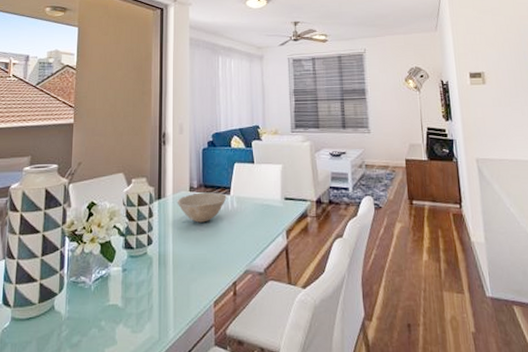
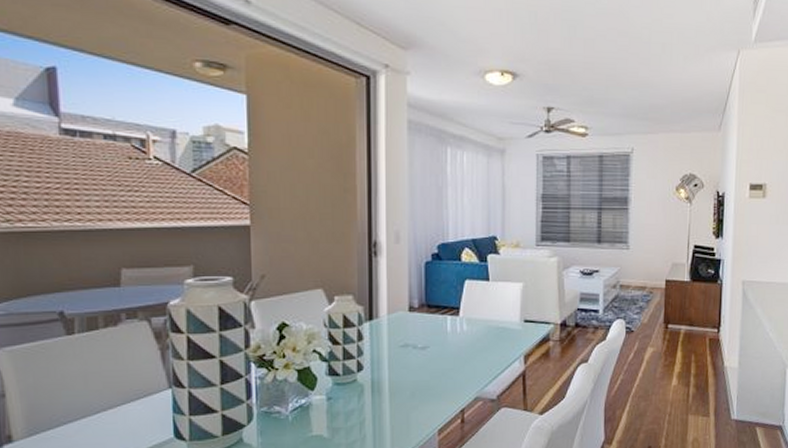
bowl: present [177,192,227,223] -> none [393,313,455,347]

